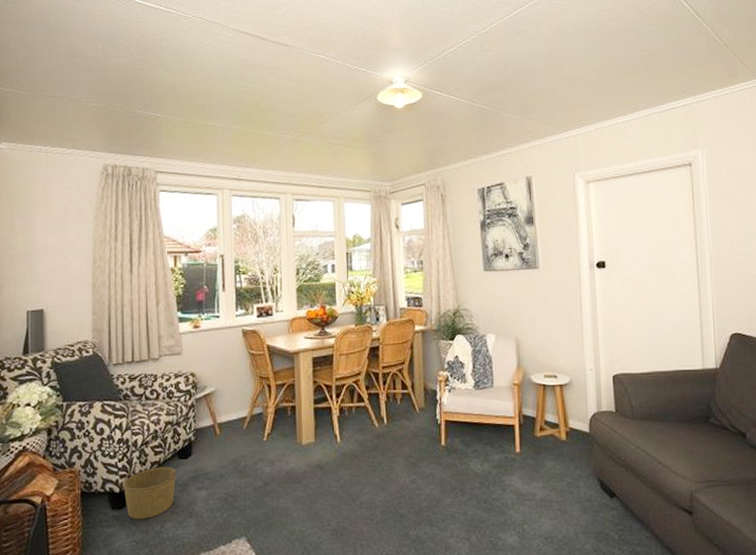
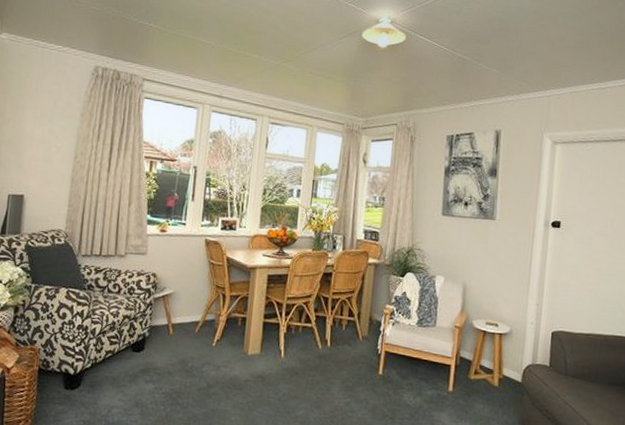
basket: present [123,466,177,520] -> none [78,356,128,403]

